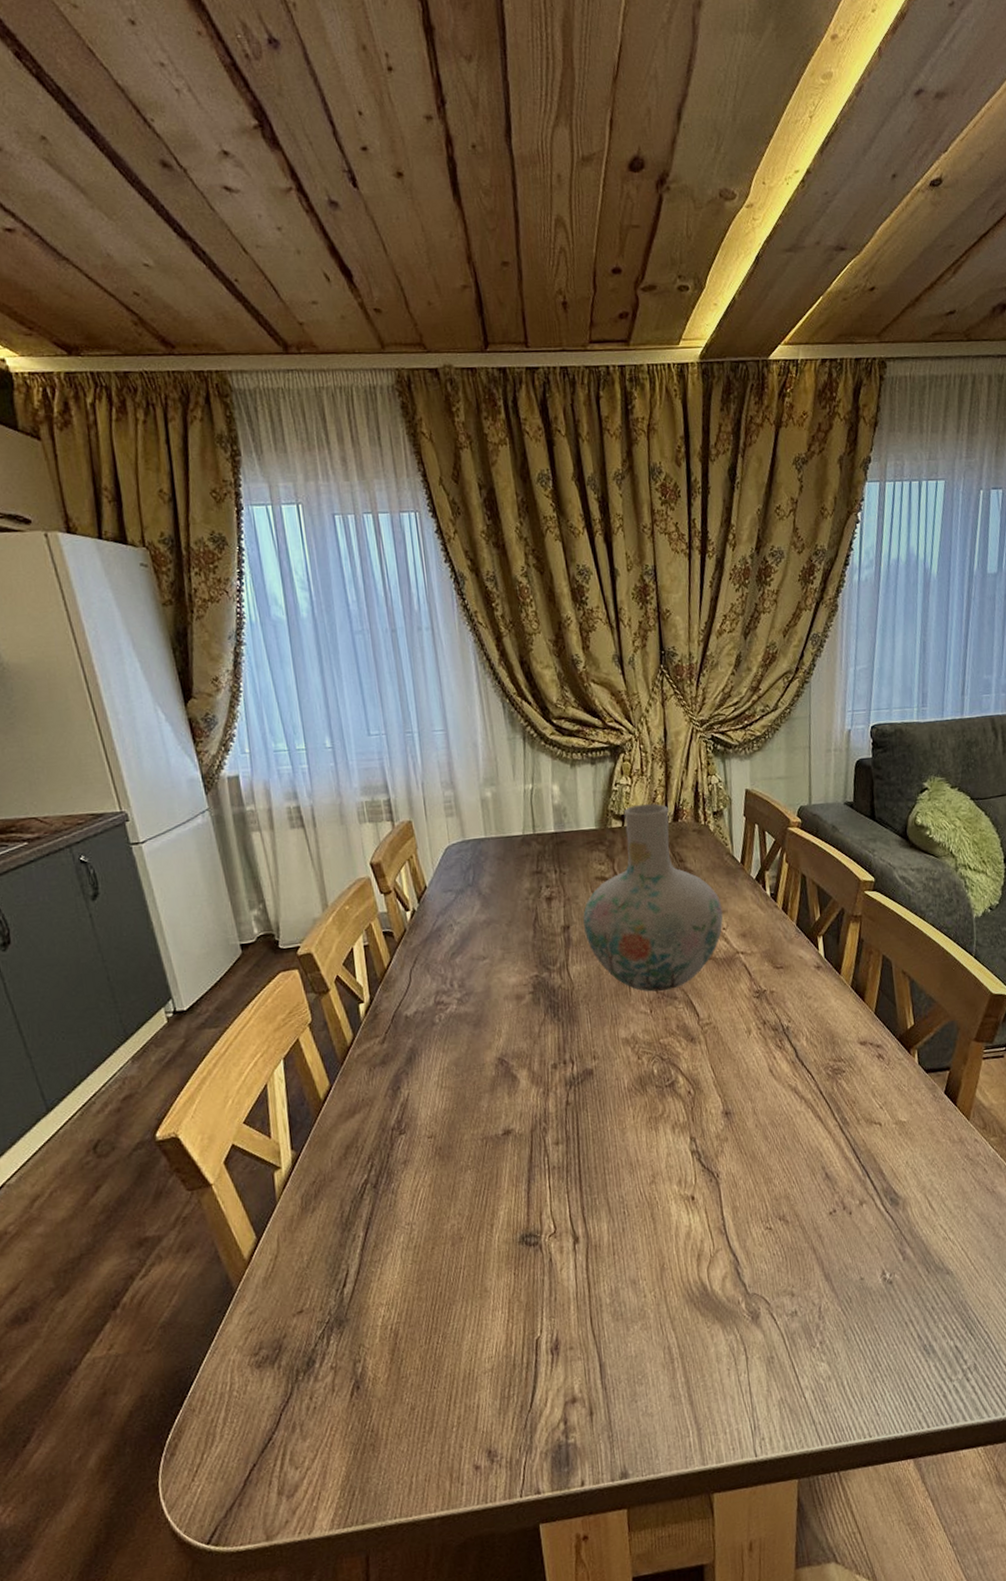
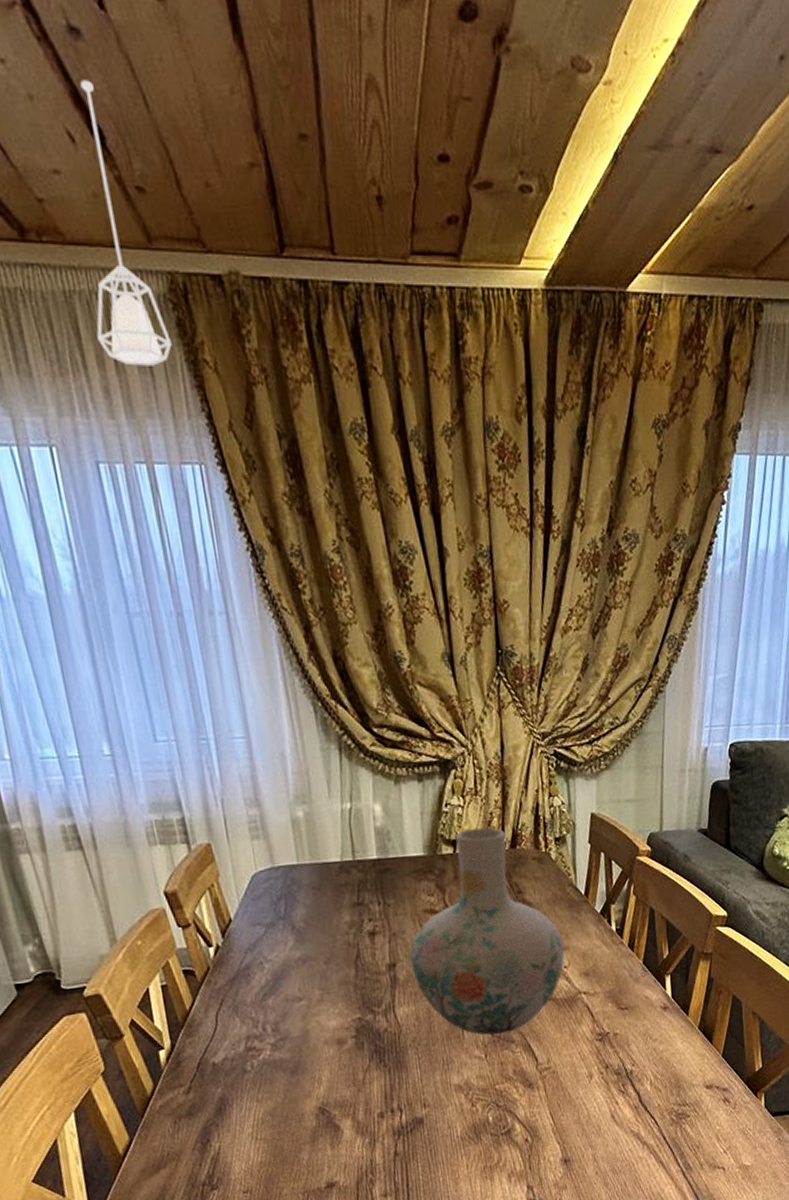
pendant lamp: none [336,237,397,440] -> present [80,79,172,366]

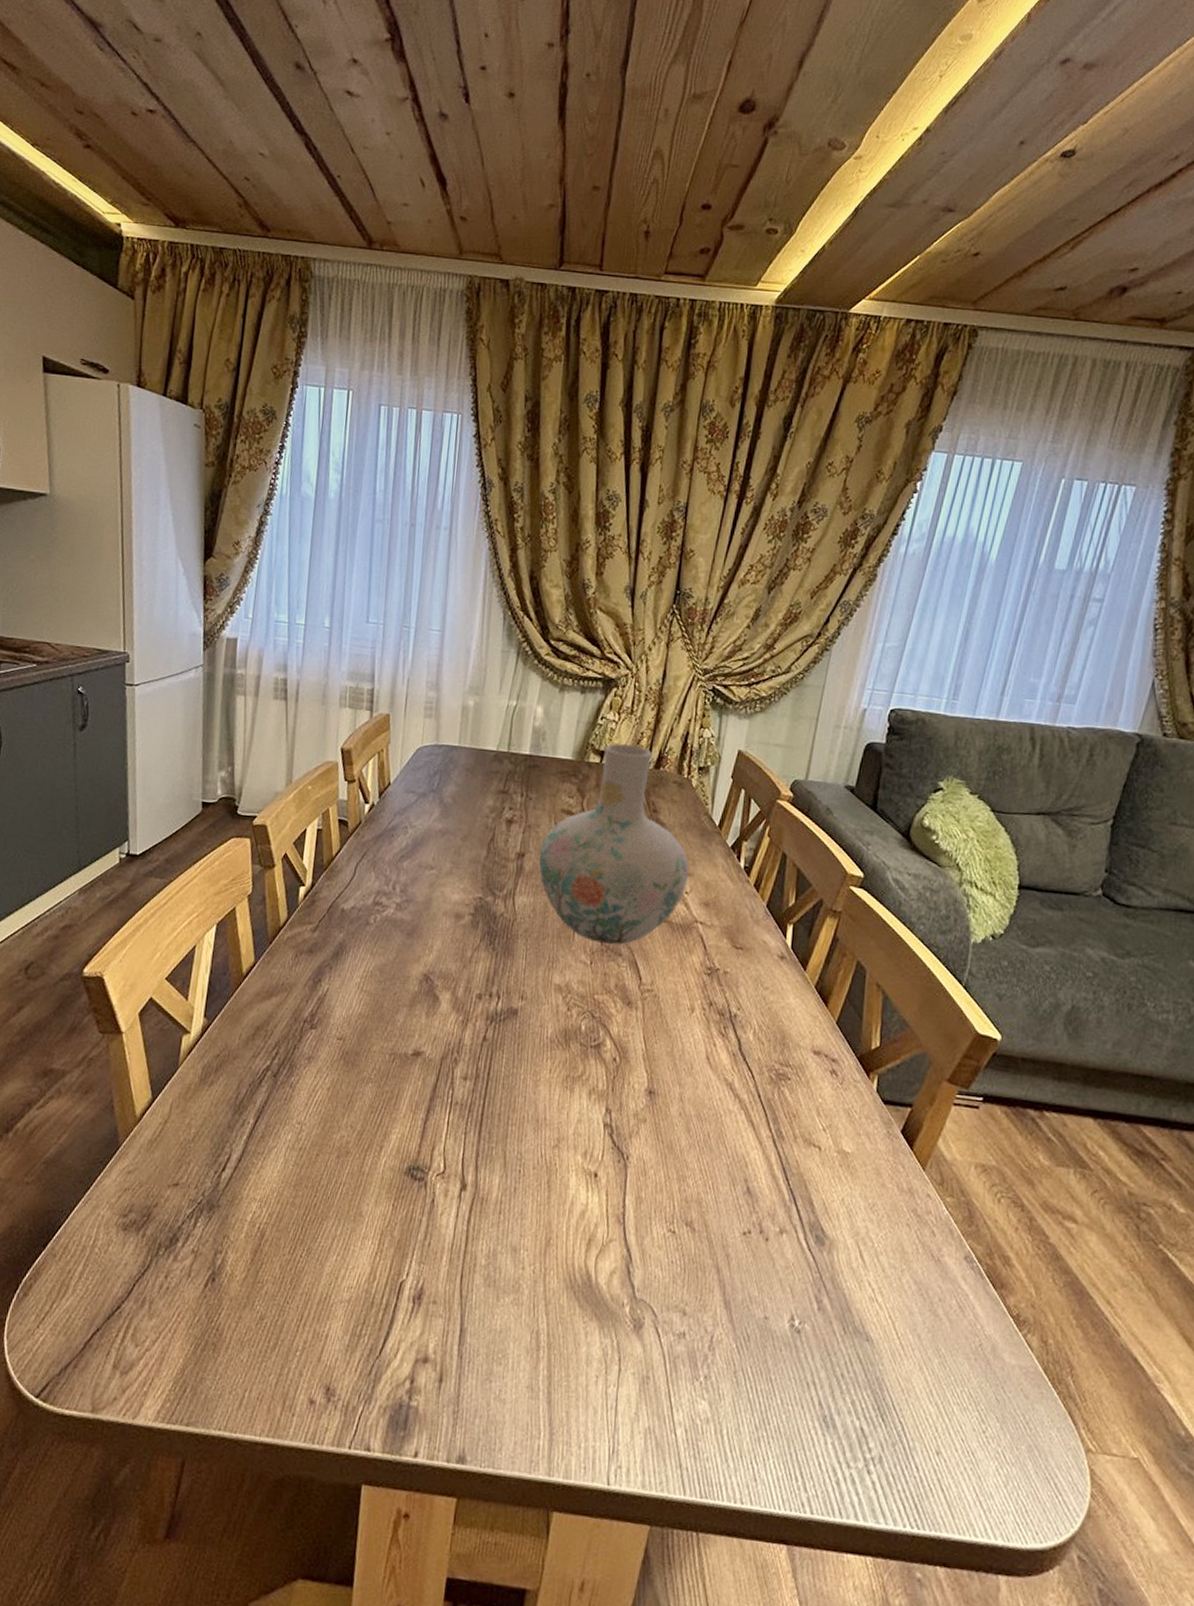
pendant lamp: present [80,79,172,366] -> none [404,146,459,340]

